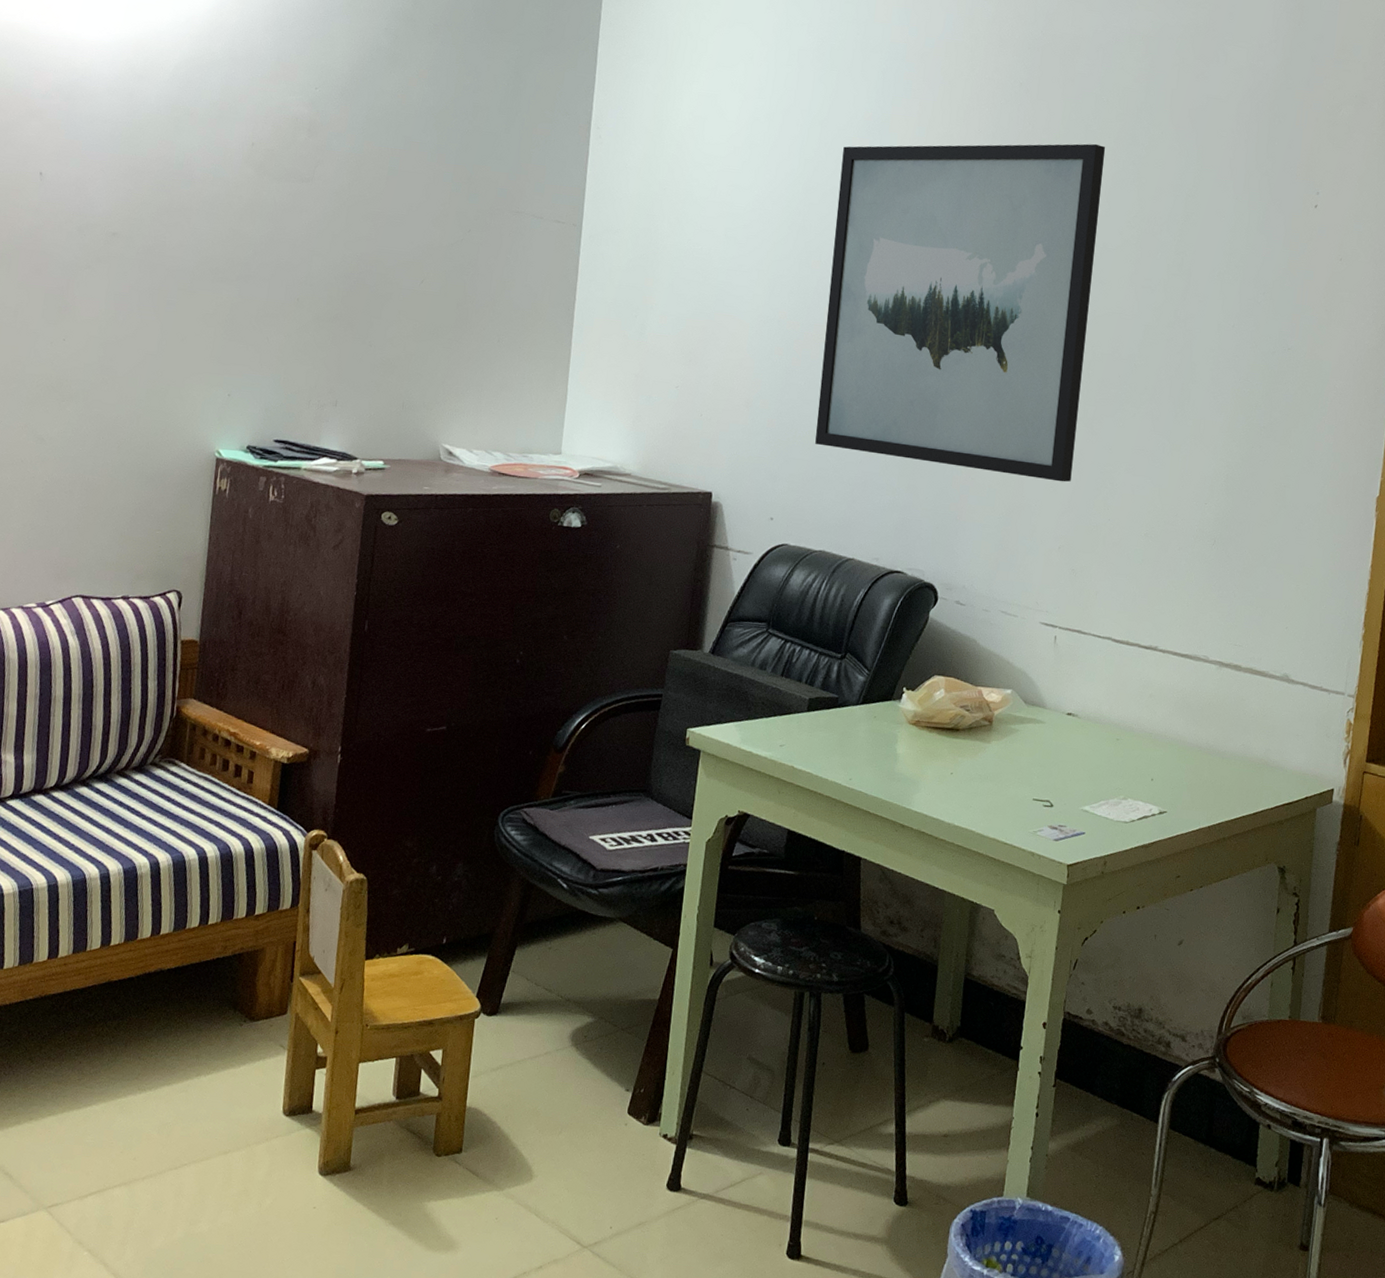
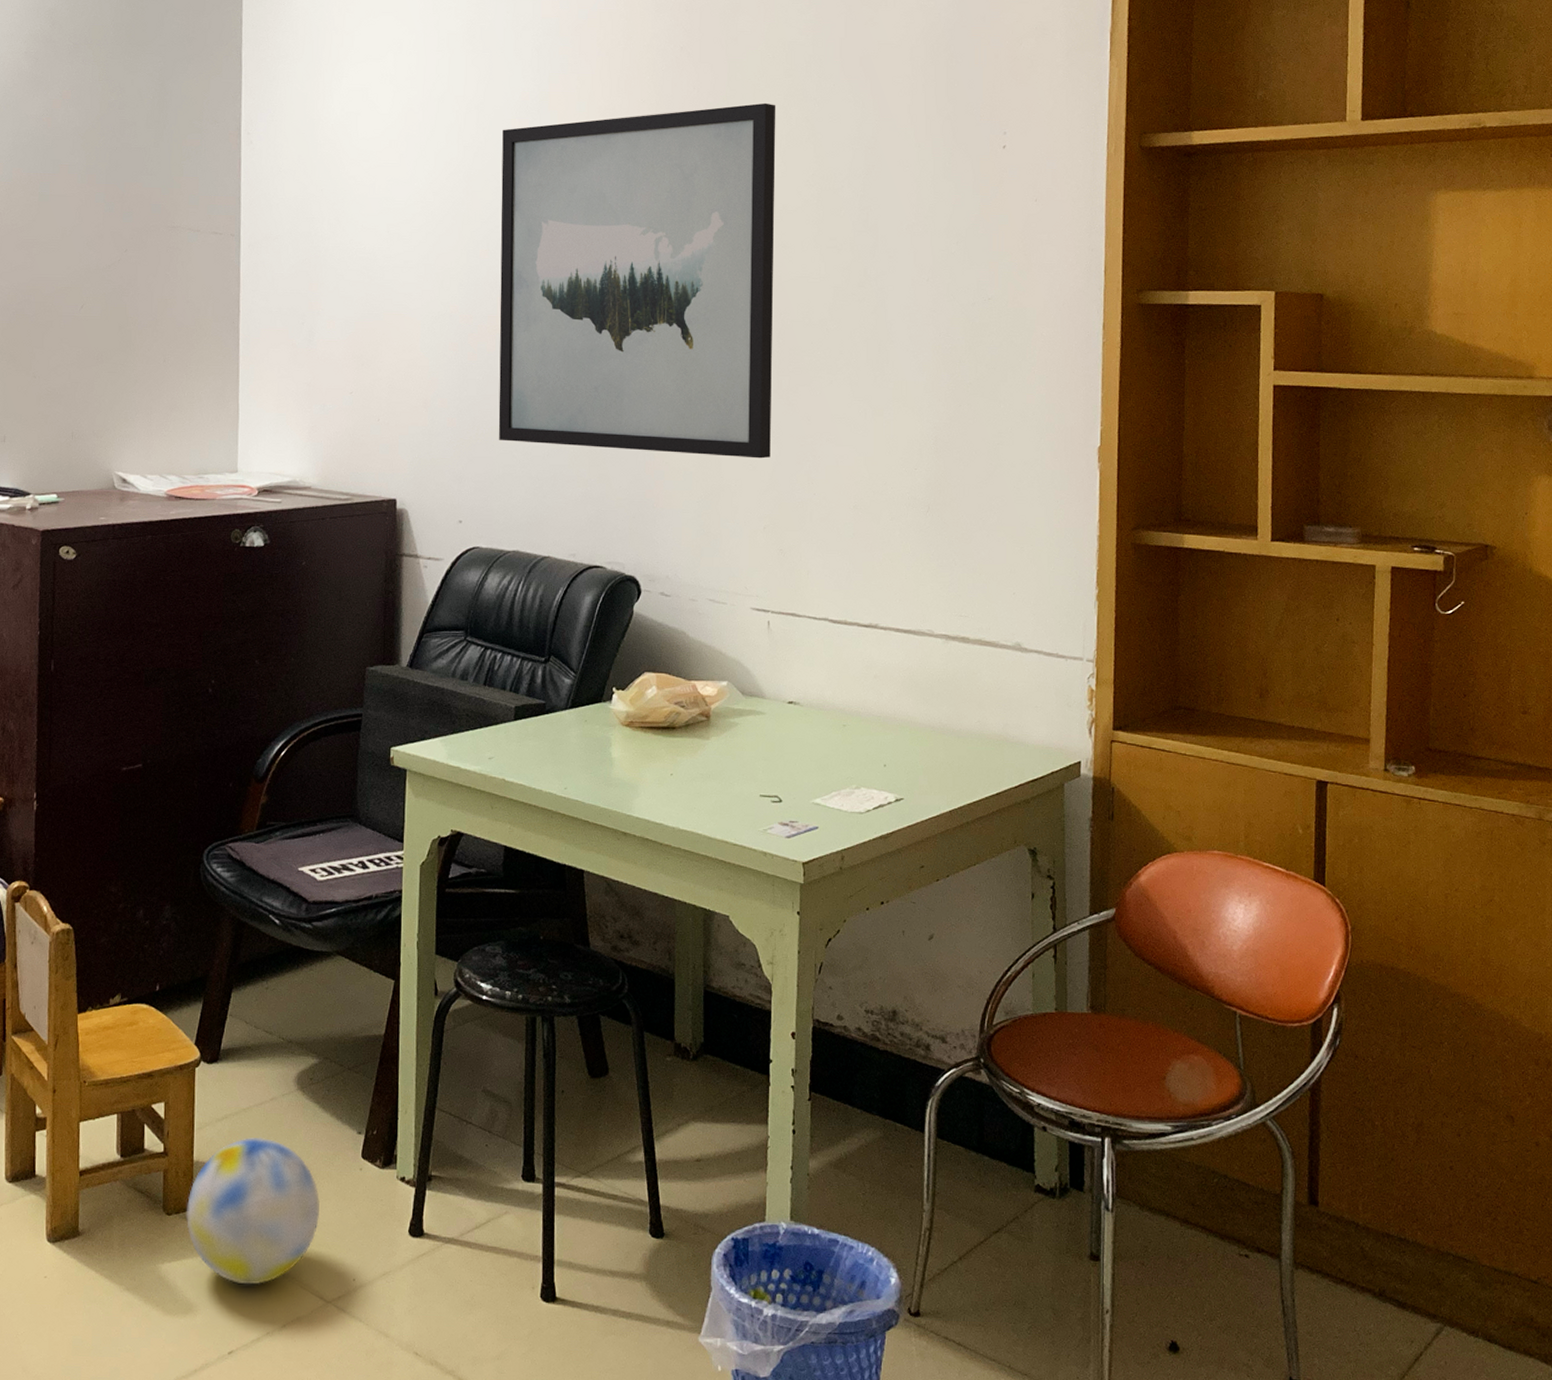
ball: none [454,1088,584,1227] -> present [185,1137,320,1285]

